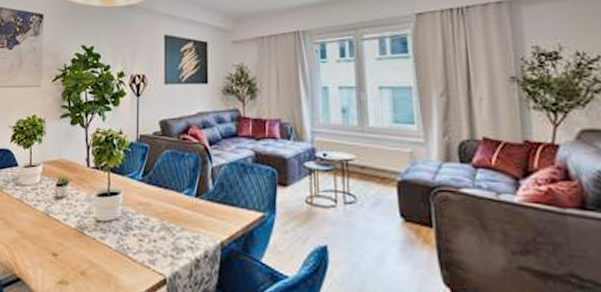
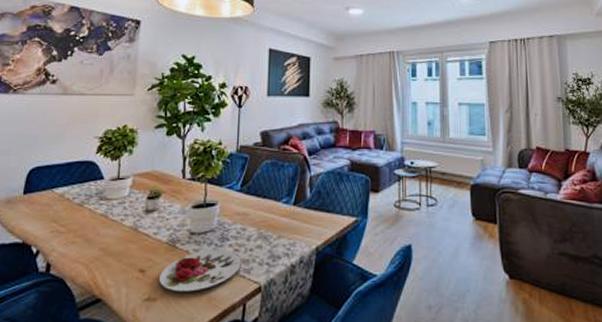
plate: none [69,238,146,278] -> present [158,250,242,292]

